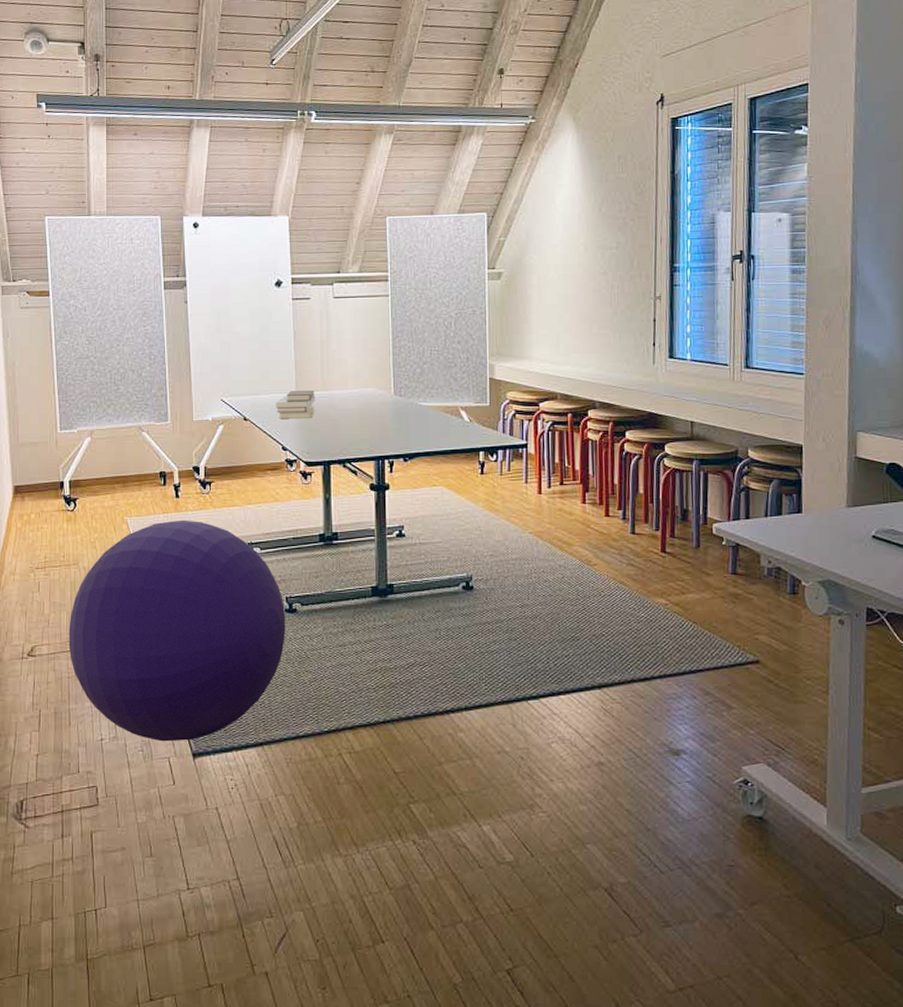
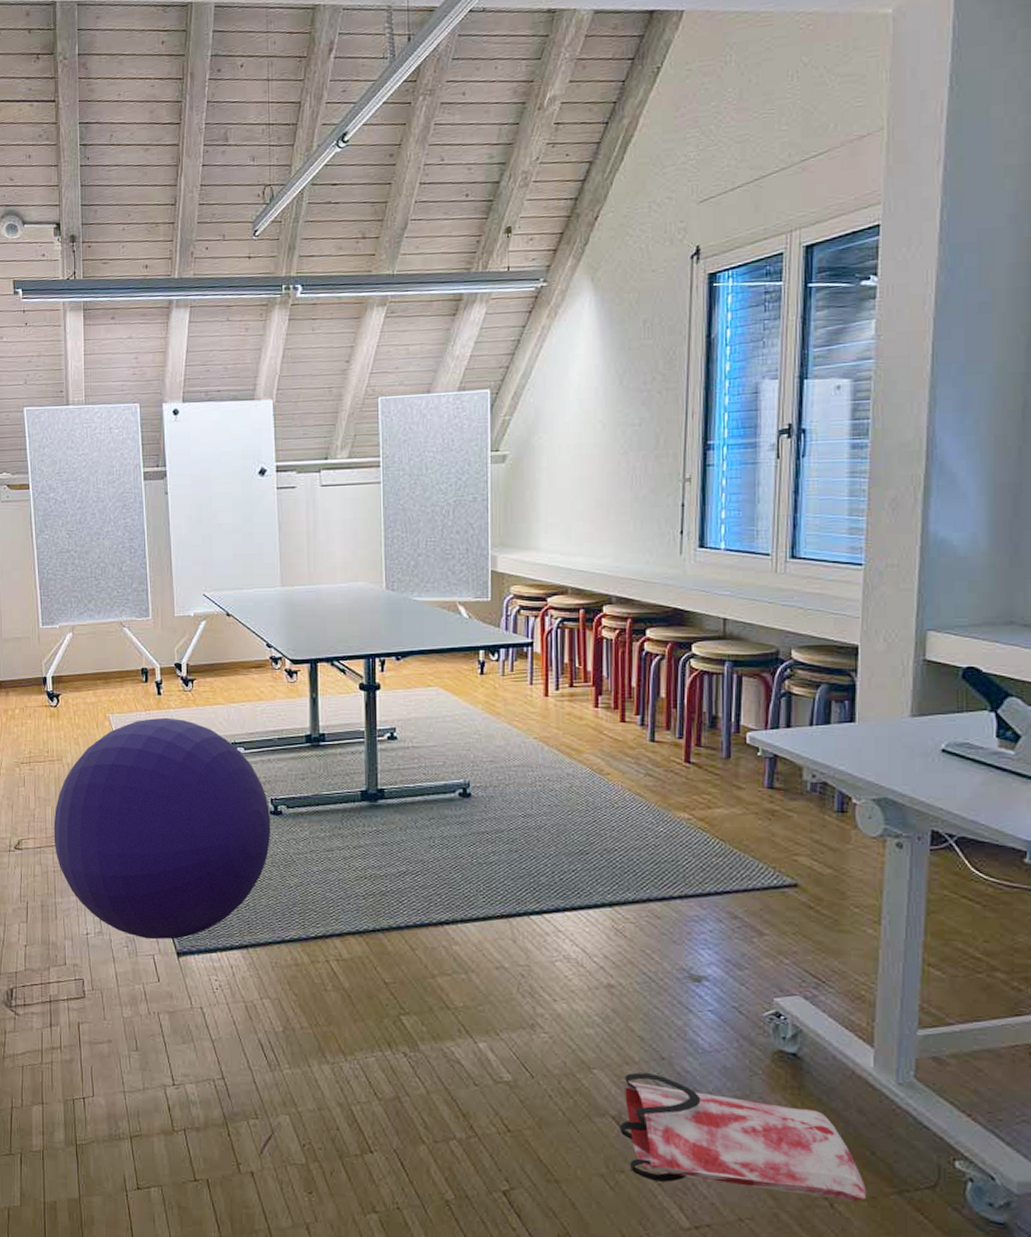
books: present [276,390,315,418] -> none [260,585,301,614]
bag: none [611,845,825,952] -> present [619,1072,867,1202]

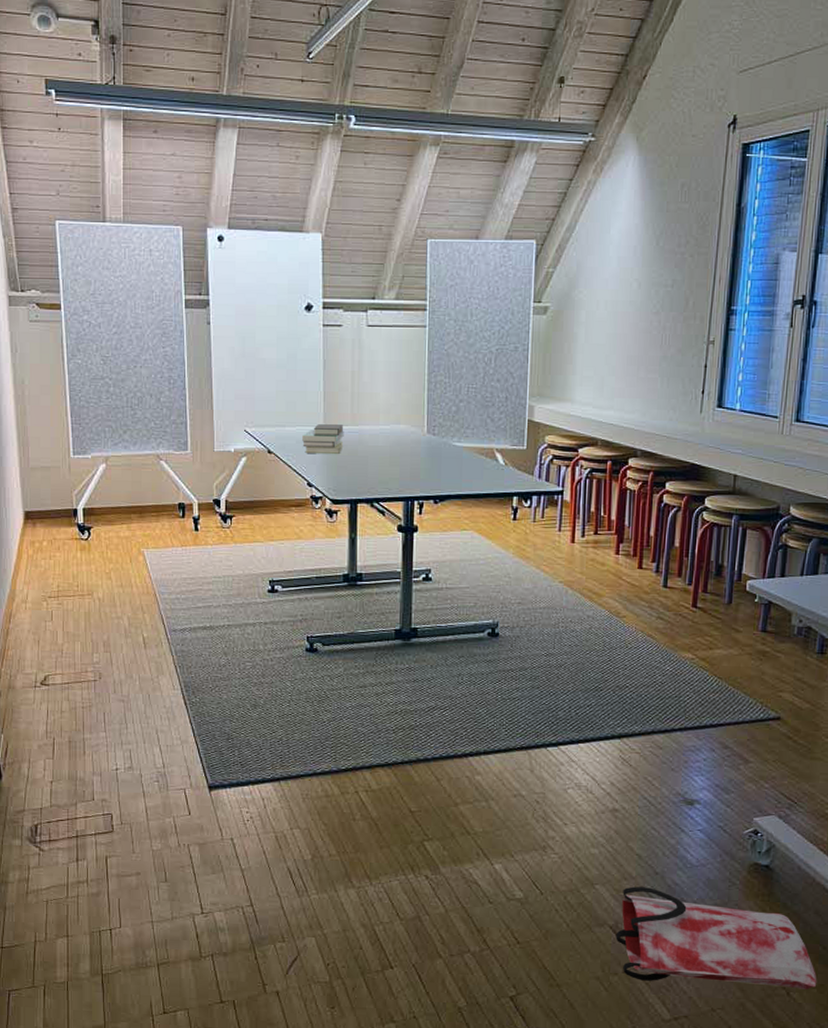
exercise ball: present [53,717,271,939] -> none [83,553,306,774]
books: none [260,585,301,614] -> present [302,424,344,454]

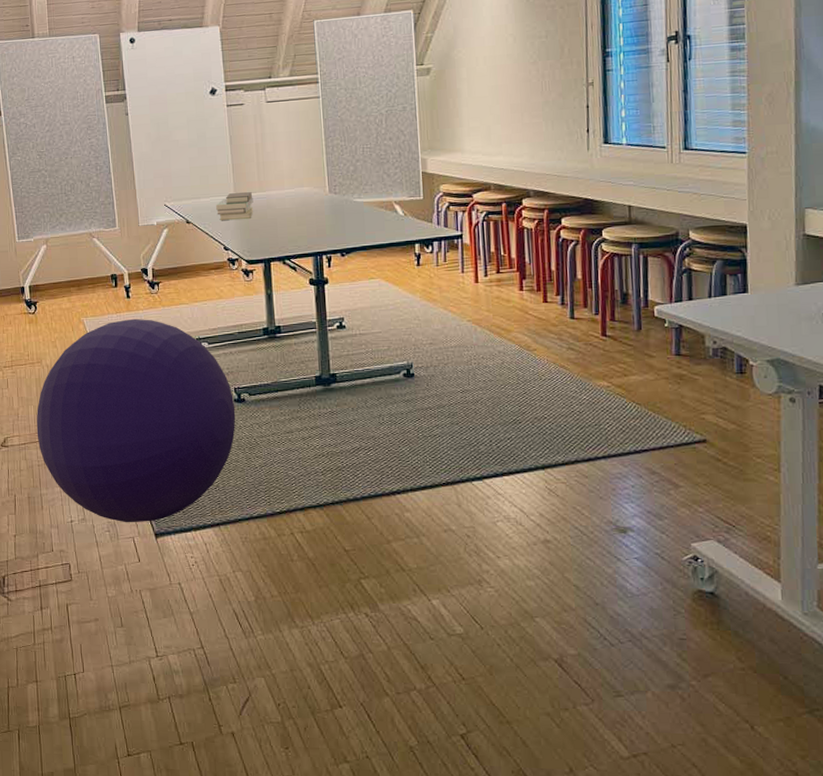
exercise ball: none [83,553,306,774] -> present [36,318,236,523]
bag: present [615,886,817,990] -> none [561,618,783,723]

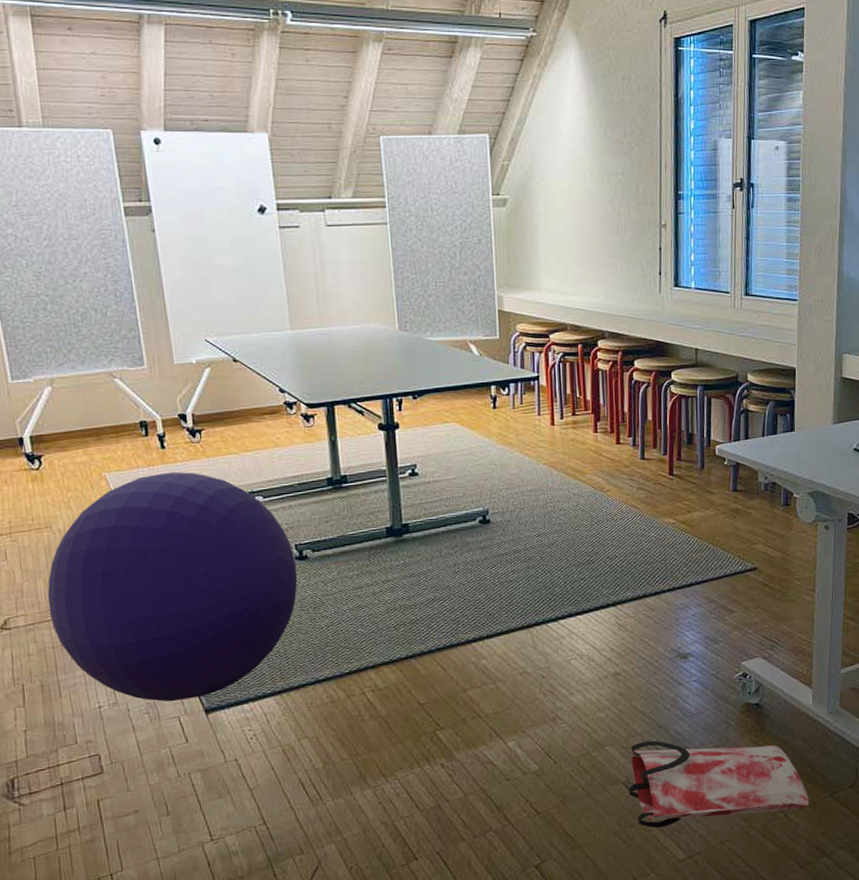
books: present [216,192,253,220] -> none [269,327,313,359]
bag: none [561,618,783,723] -> present [628,740,810,828]

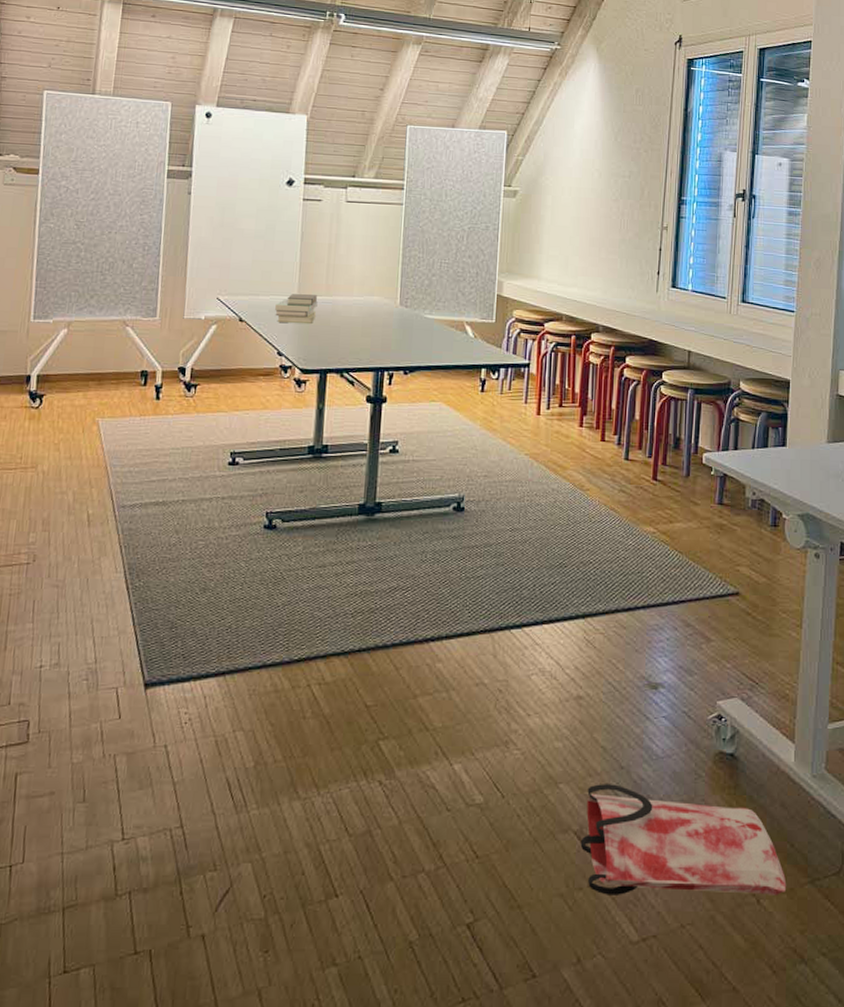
exercise ball: present [47,471,298,702] -> none [14,423,264,670]
books: none [269,327,313,359] -> present [275,294,318,323]

